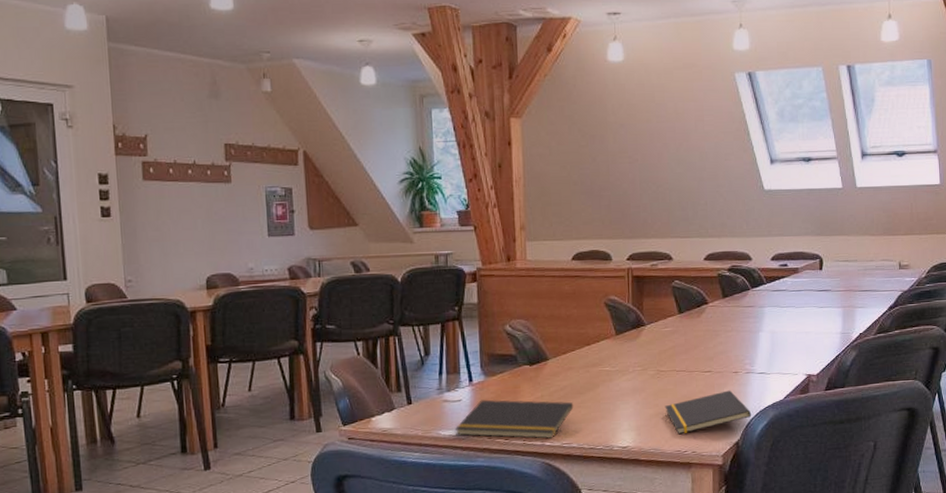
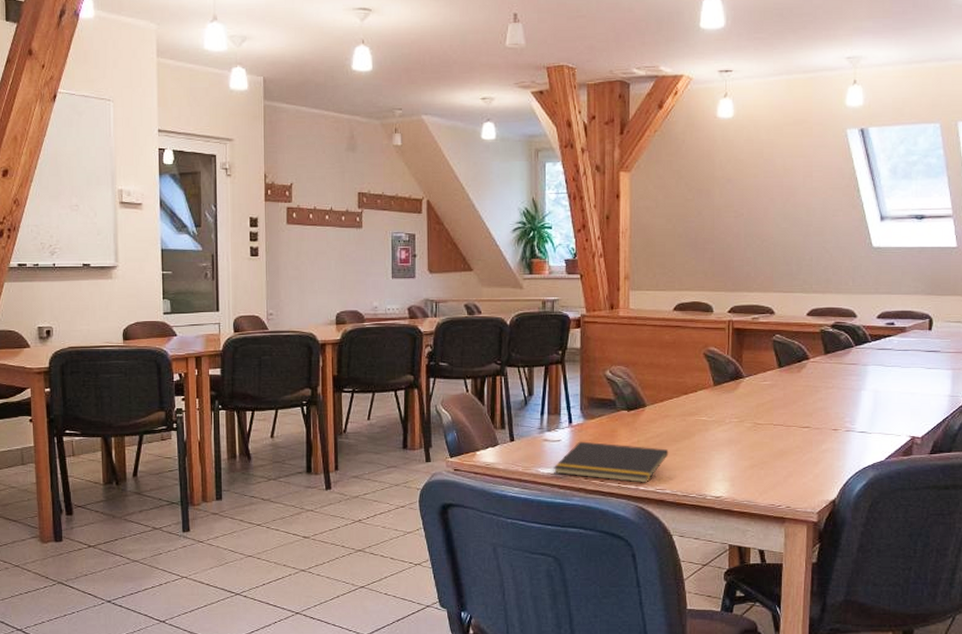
notepad: present [665,390,752,435] -> none [760,447,850,489]

